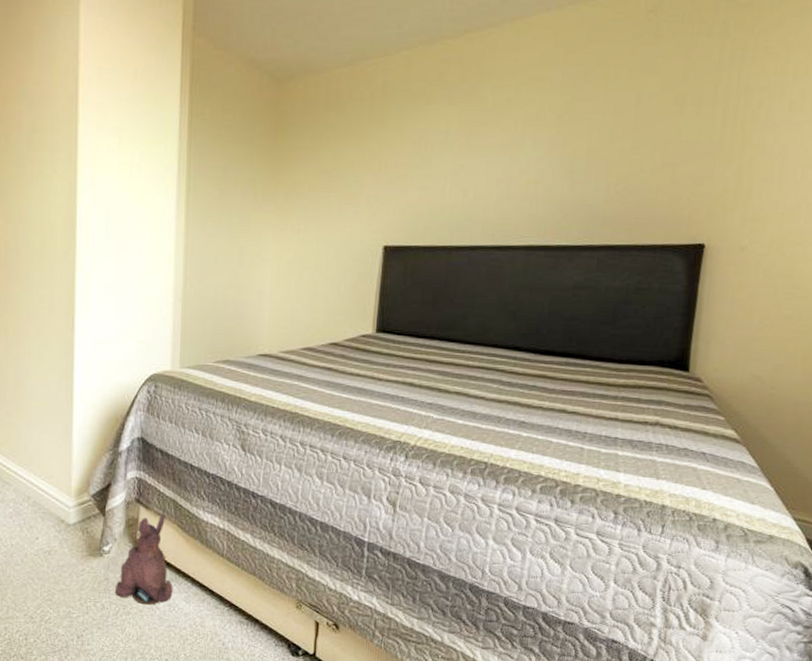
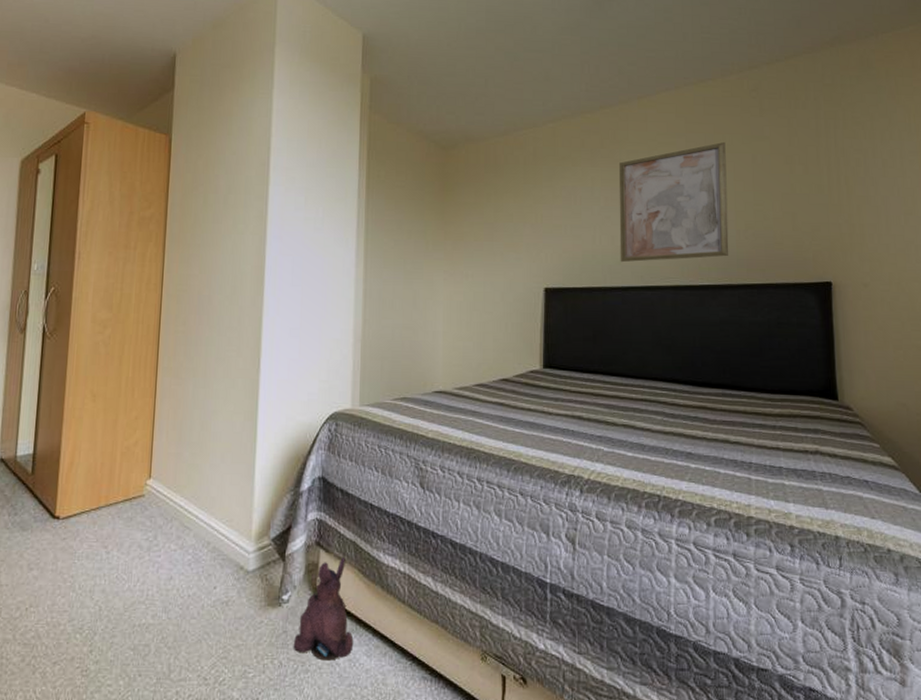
wall art: none [470,77,608,219] -> present [618,142,729,263]

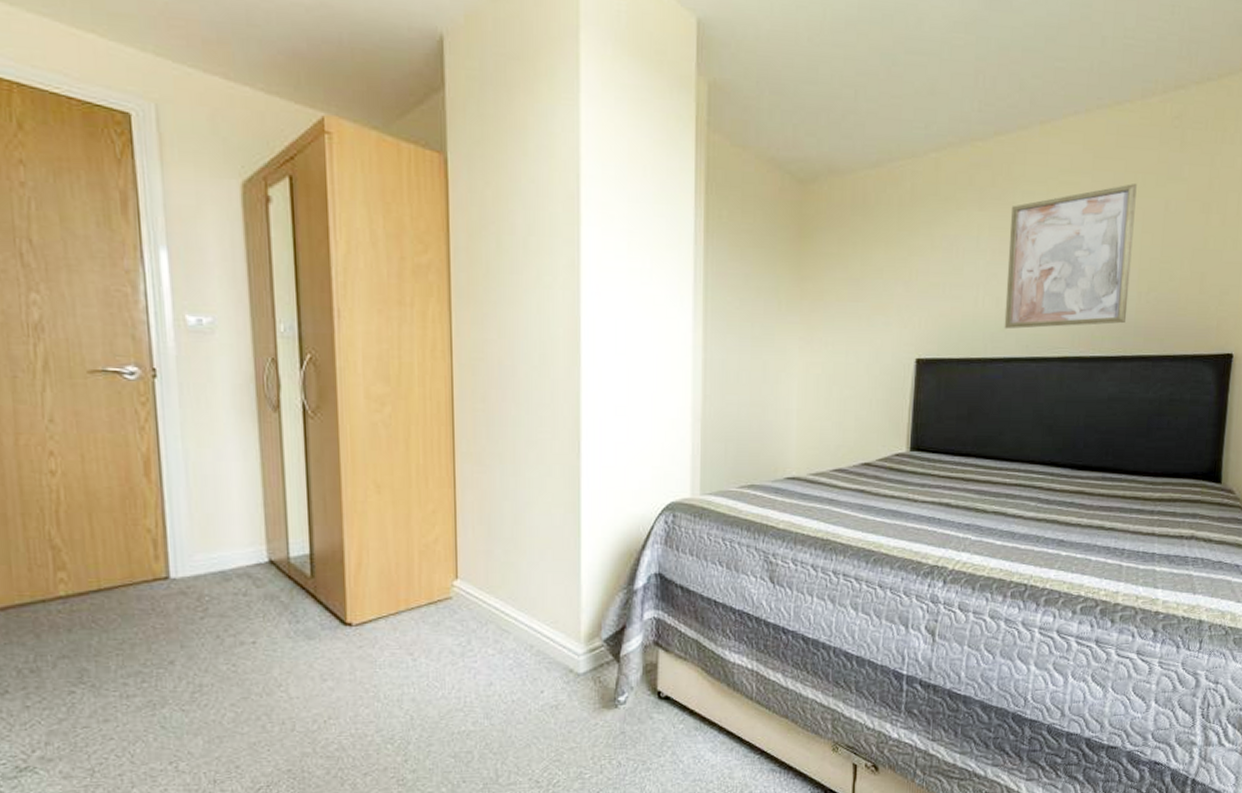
plush toy: present [293,557,354,661] -> none [632,656,698,759]

